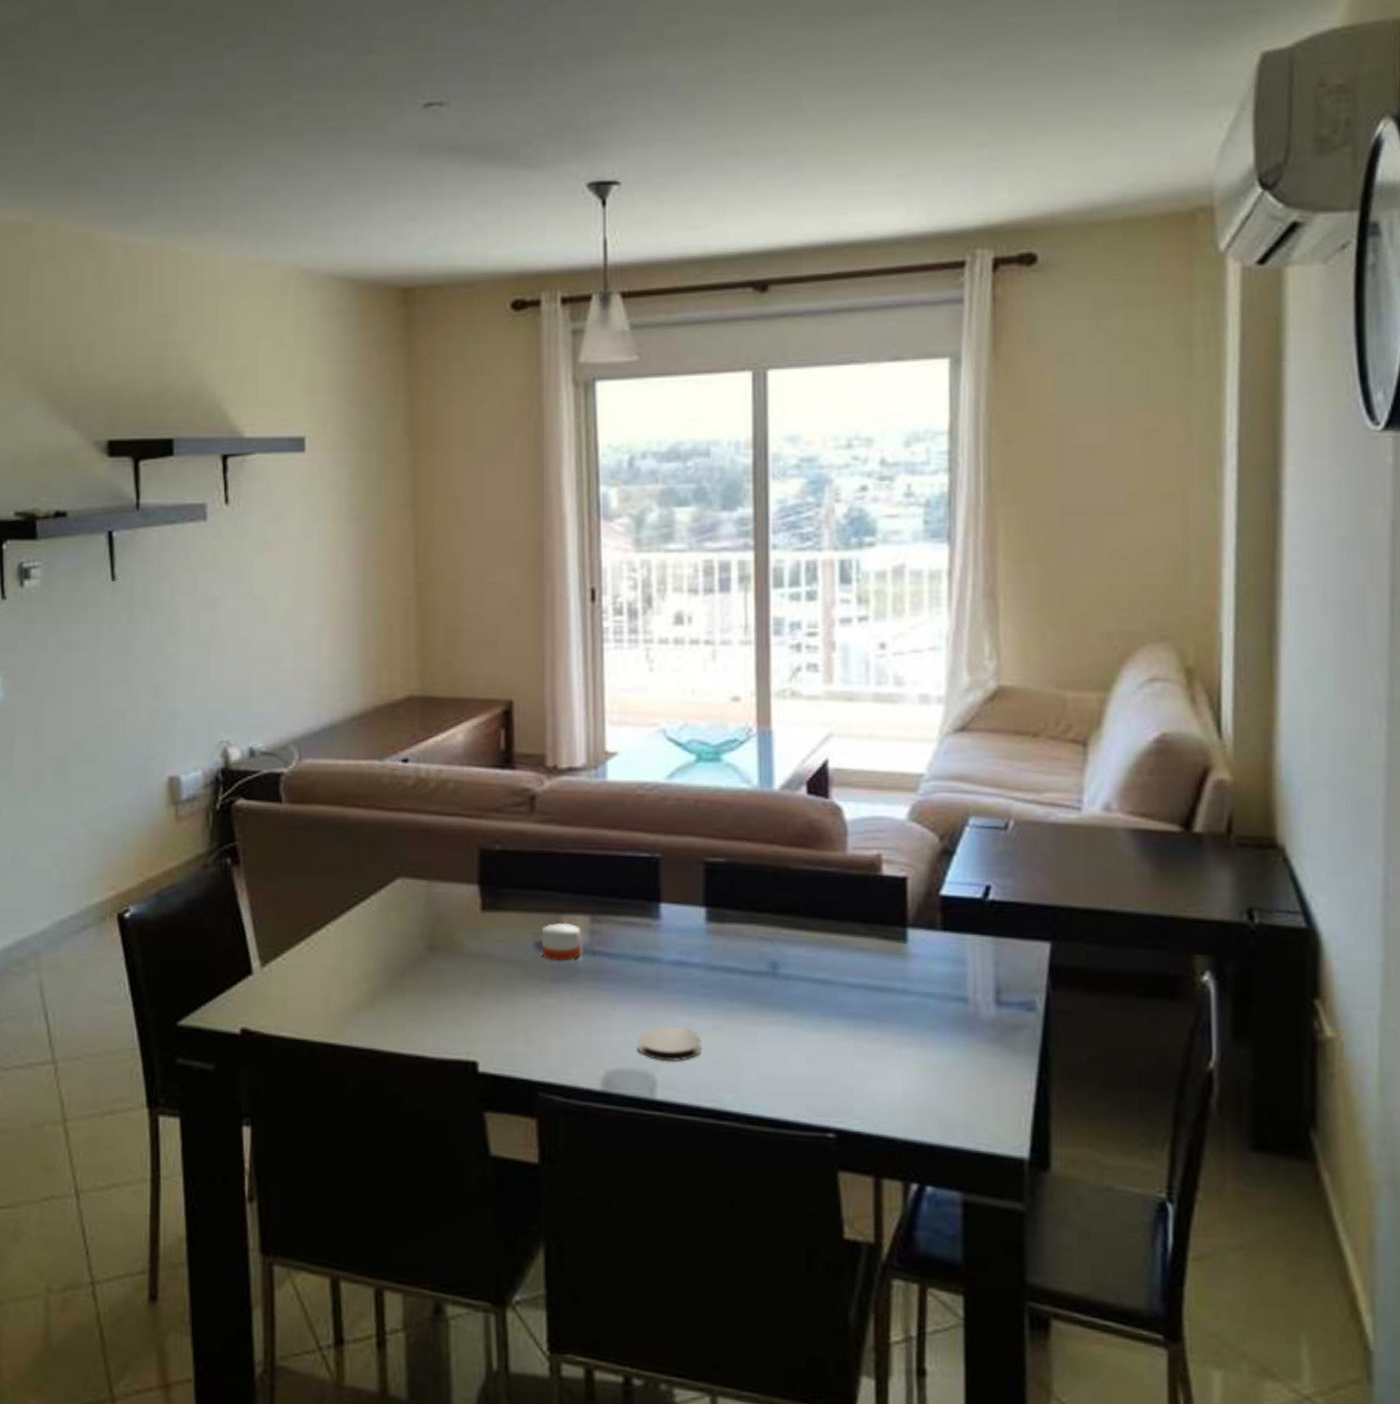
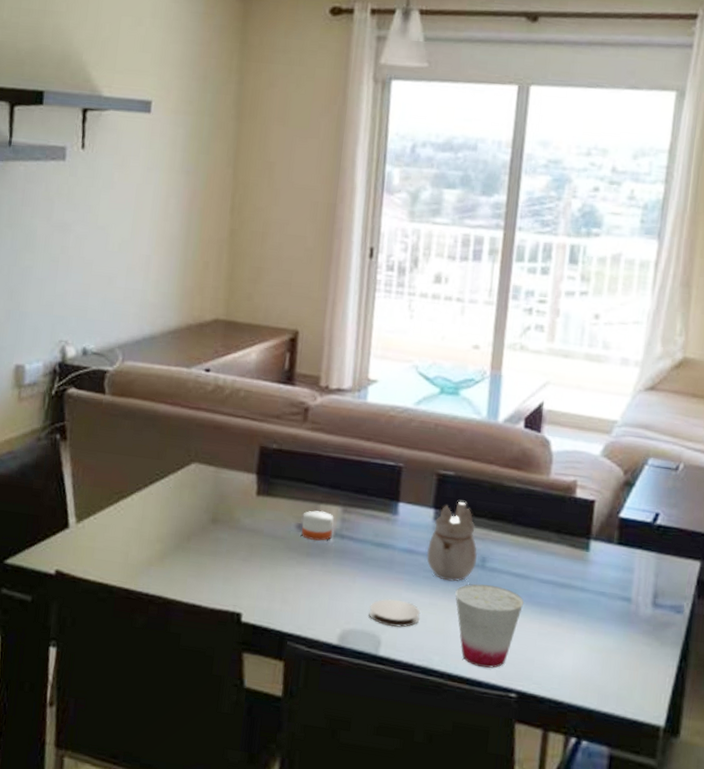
teapot: none [701,895,767,997] -> present [426,502,477,582]
cup: none [743,997,832,1104] -> present [455,584,524,668]

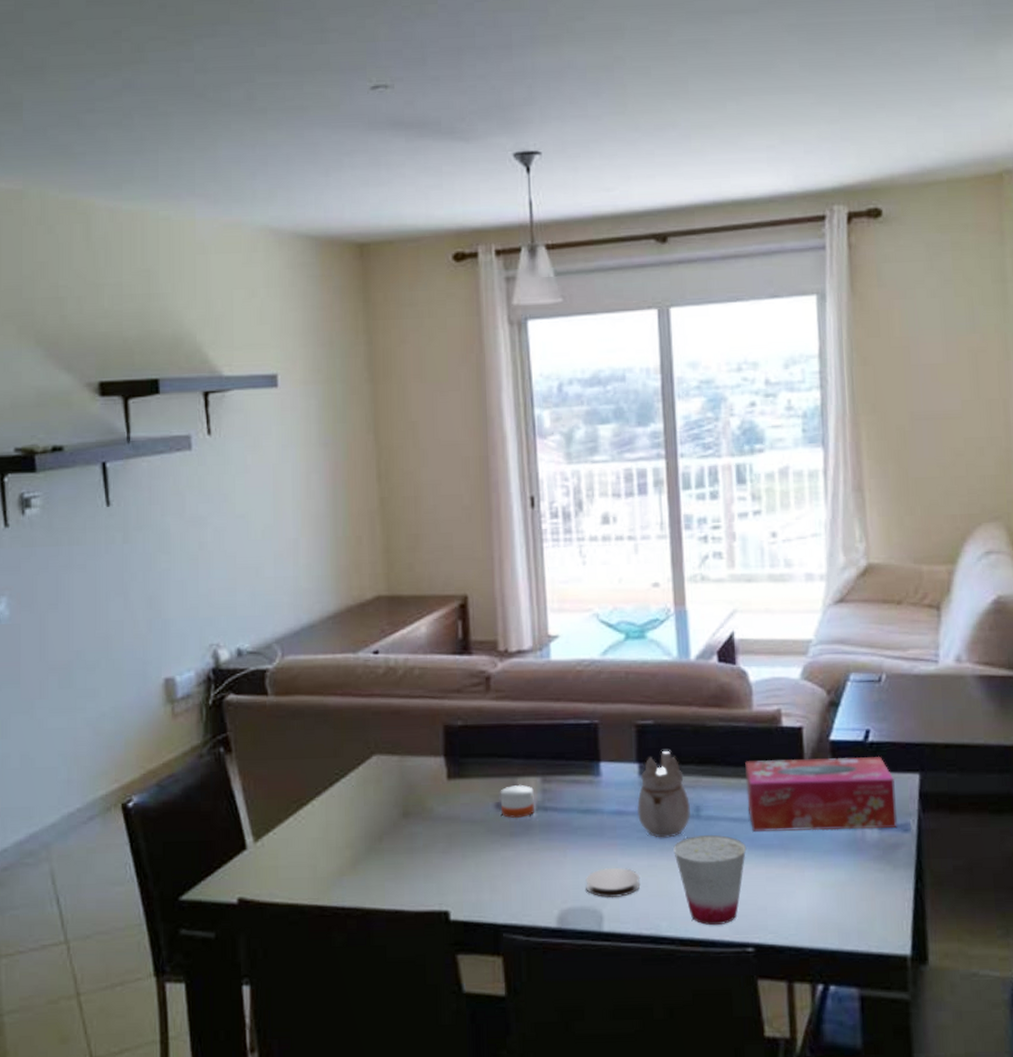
tissue box: none [531,523,676,608] -> present [745,757,897,832]

